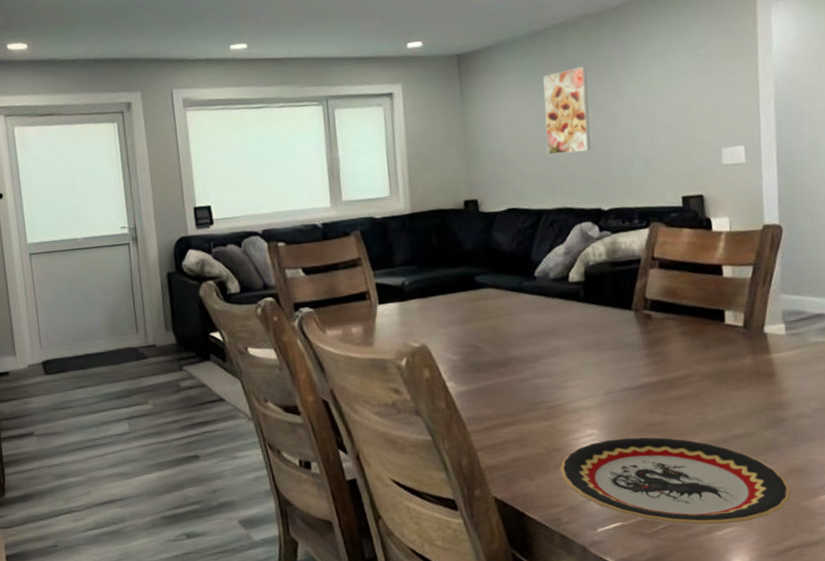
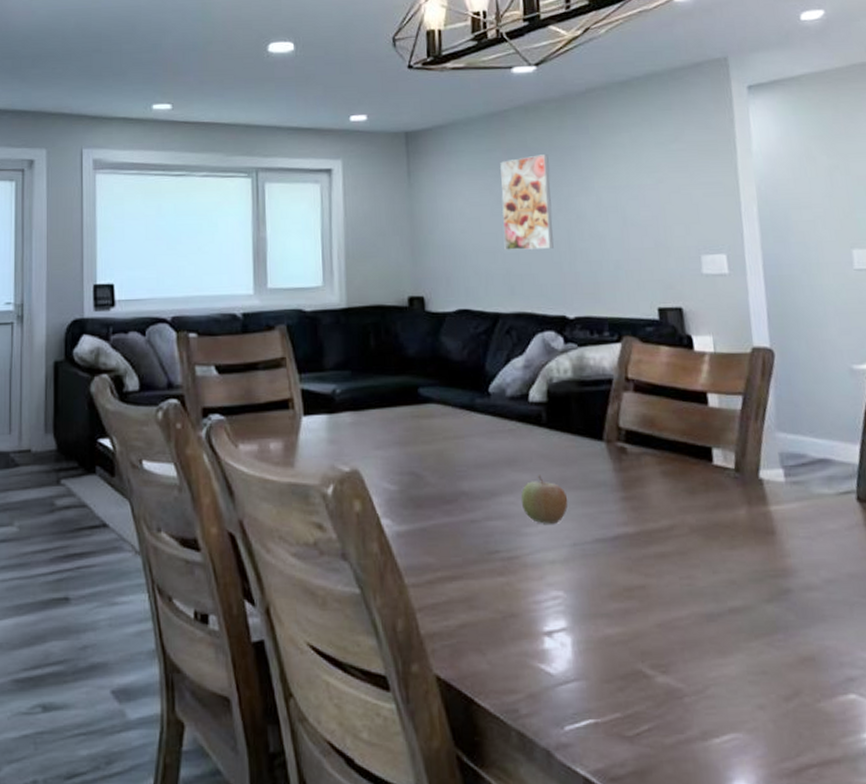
plate: present [560,437,791,525] -> none [518,604,803,729]
fruit: none [562,340,602,379] -> present [521,475,568,524]

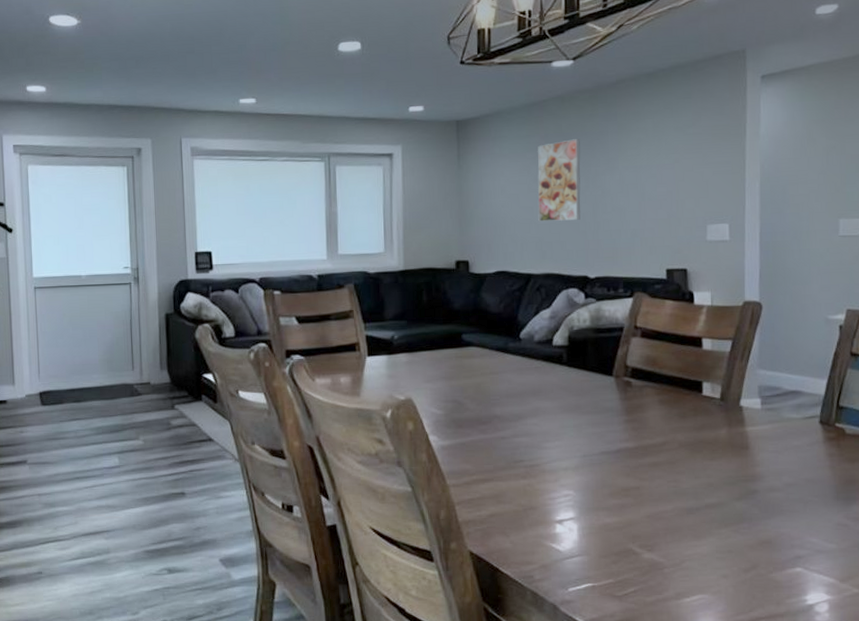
fruit: present [521,475,568,524] -> none [543,403,581,440]

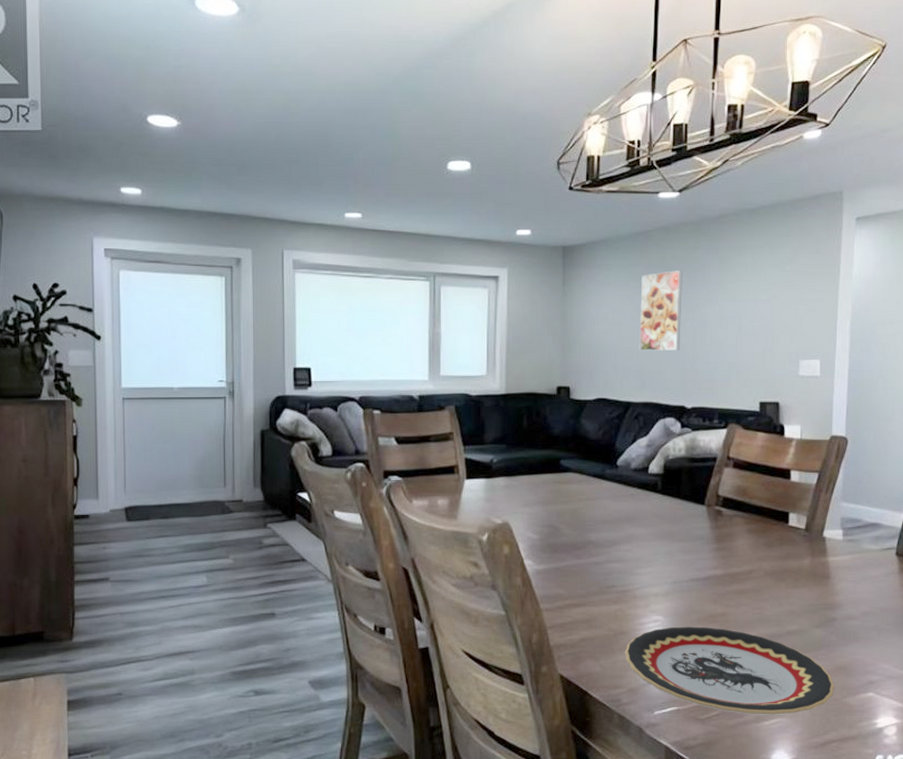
plate: none [535,500,760,592] -> present [624,626,835,715]

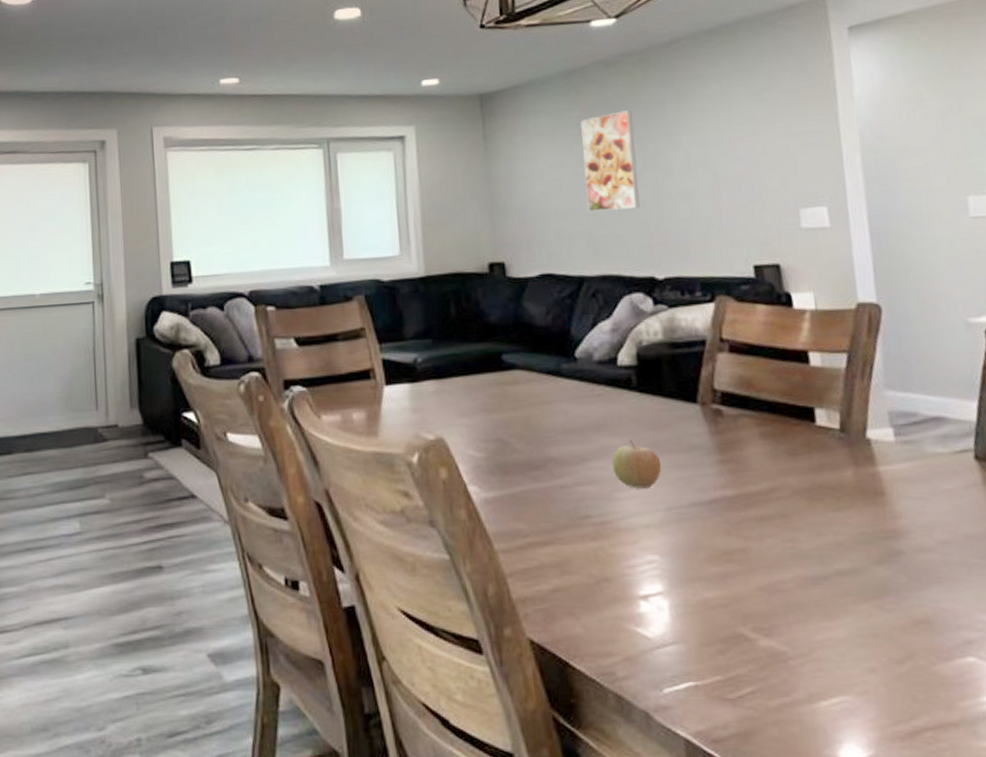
plate: present [624,626,835,715] -> none [612,568,917,692]
fruit: none [636,530,673,567] -> present [612,439,662,489]

